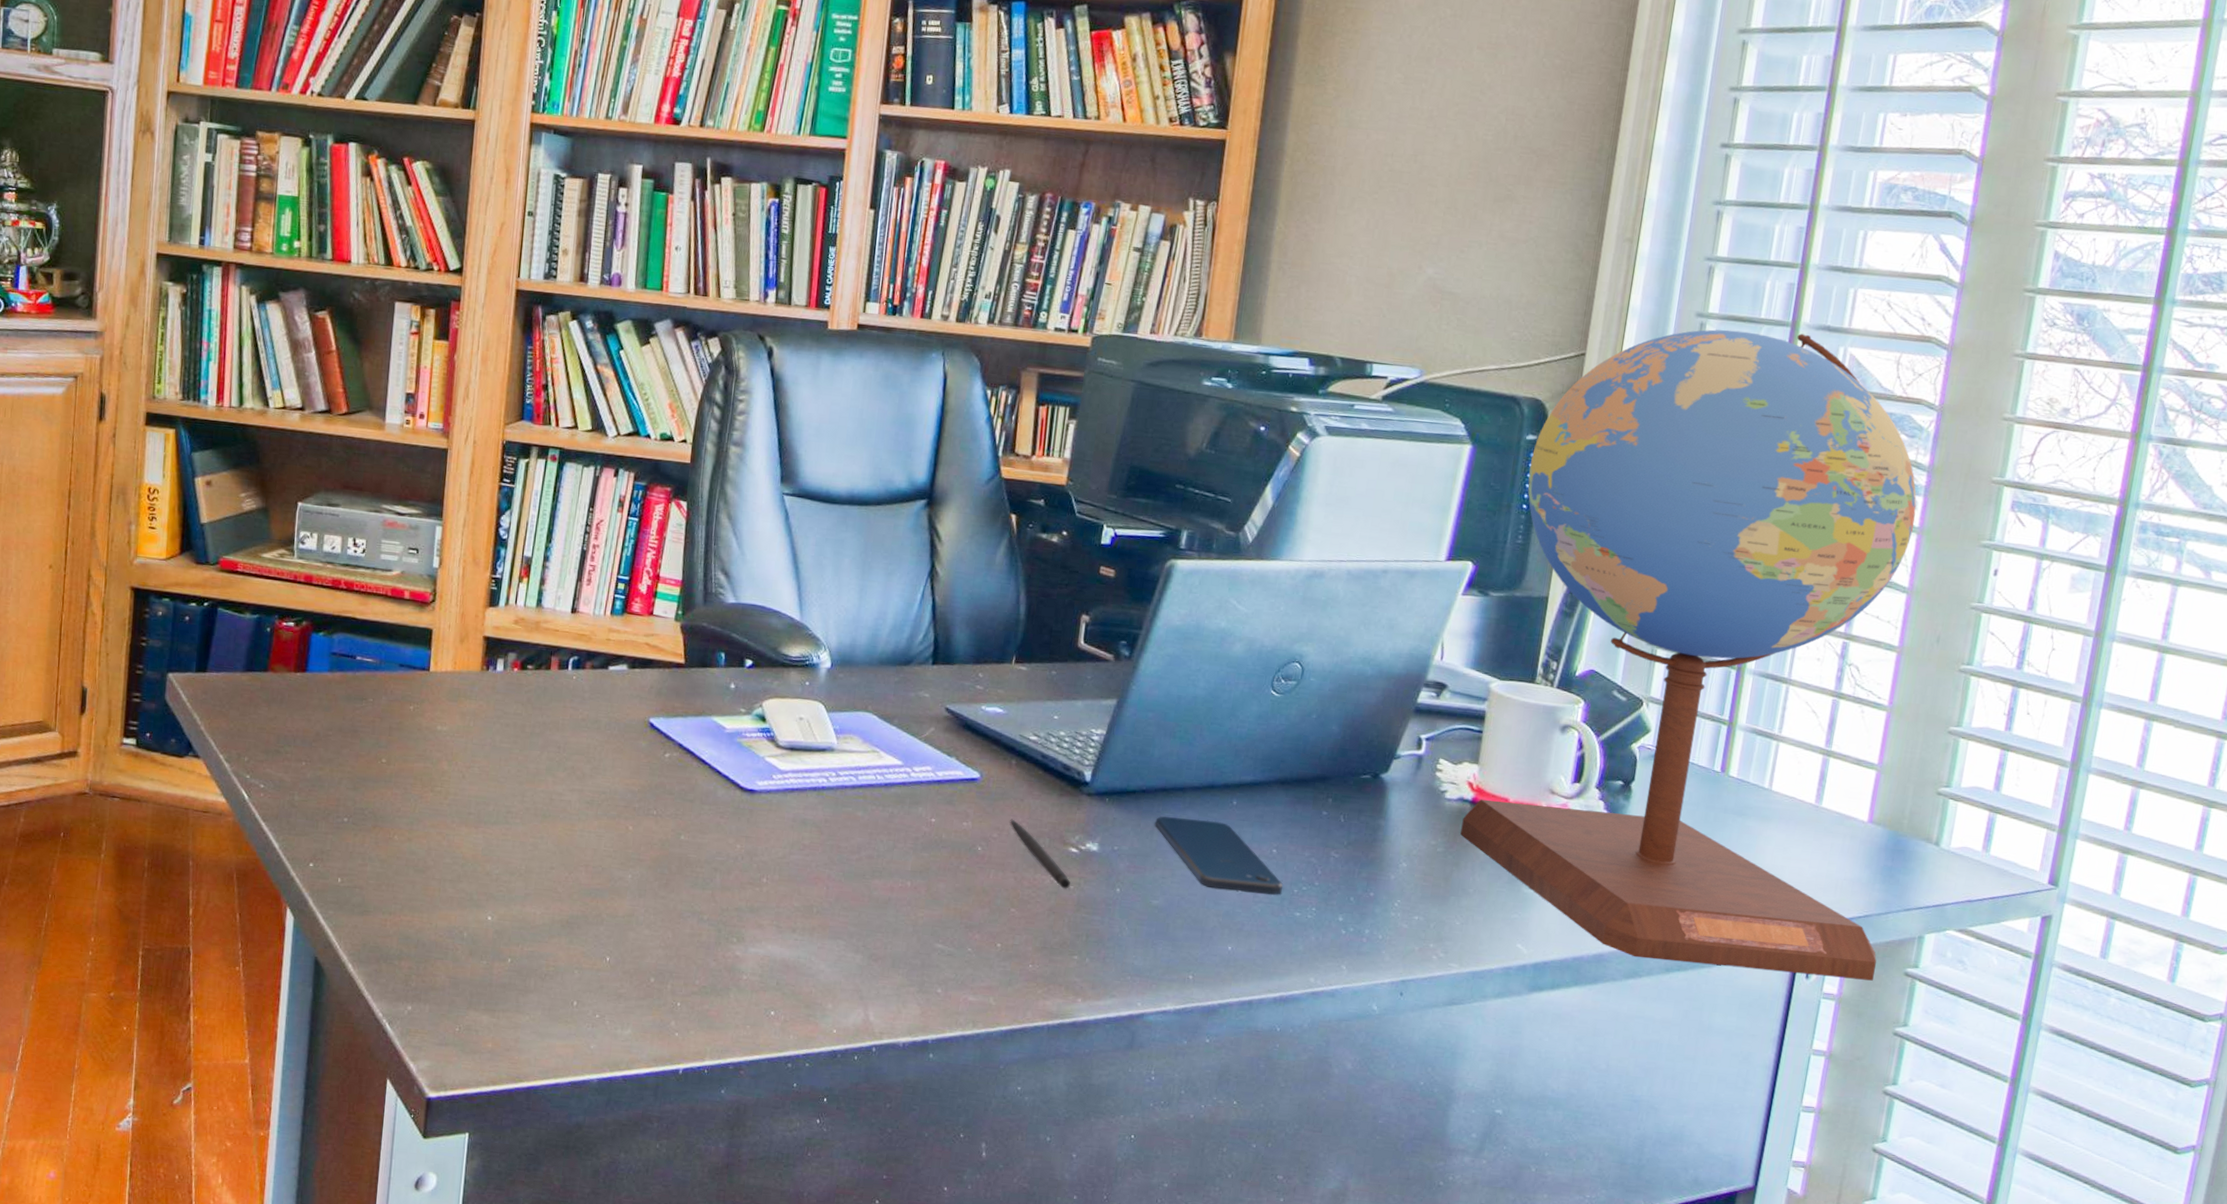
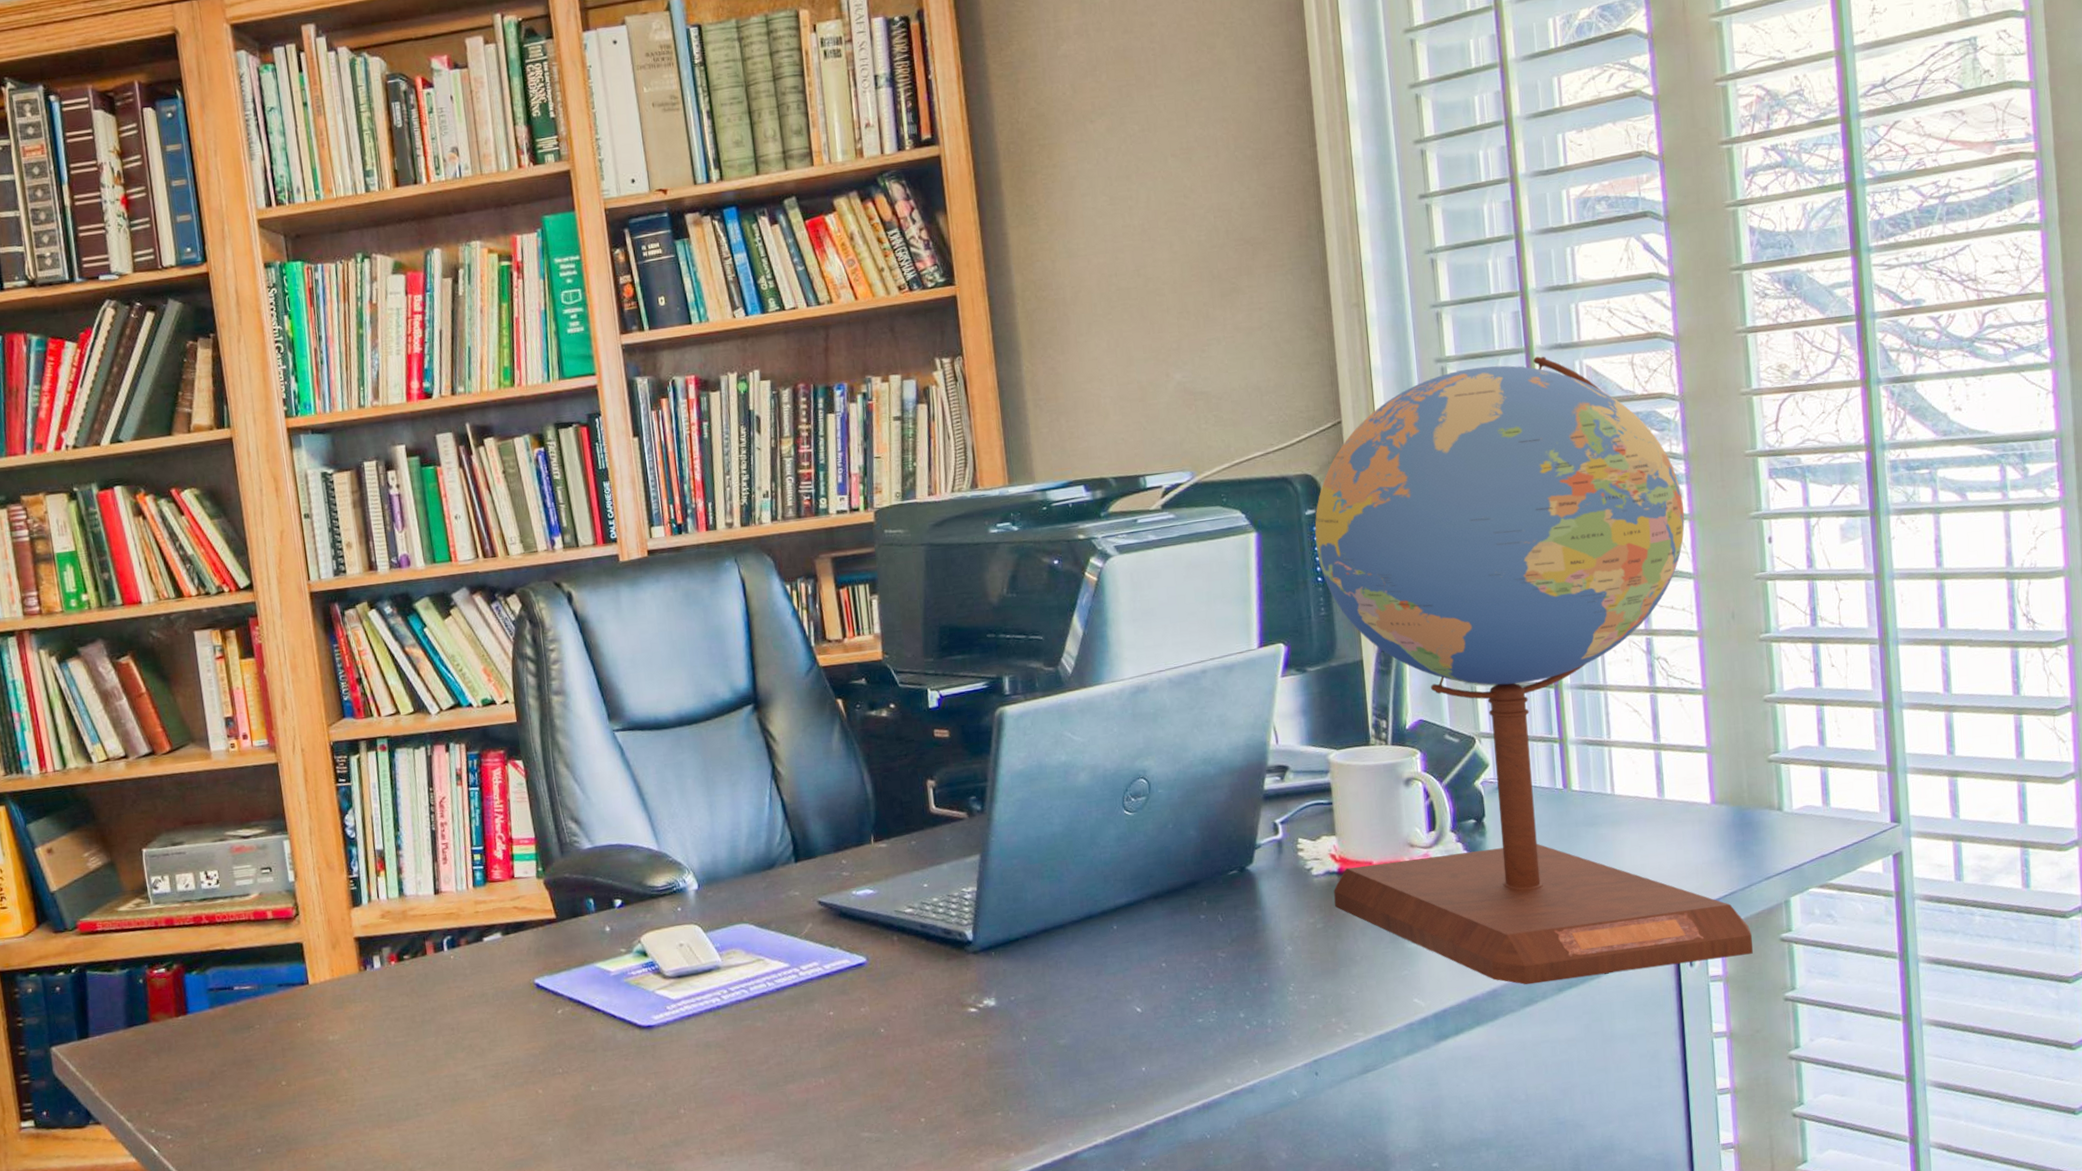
pen: present [1010,819,1070,889] -> none [905,994,977,1050]
smartphone: present [1155,816,1283,895] -> none [1044,949,1180,1016]

